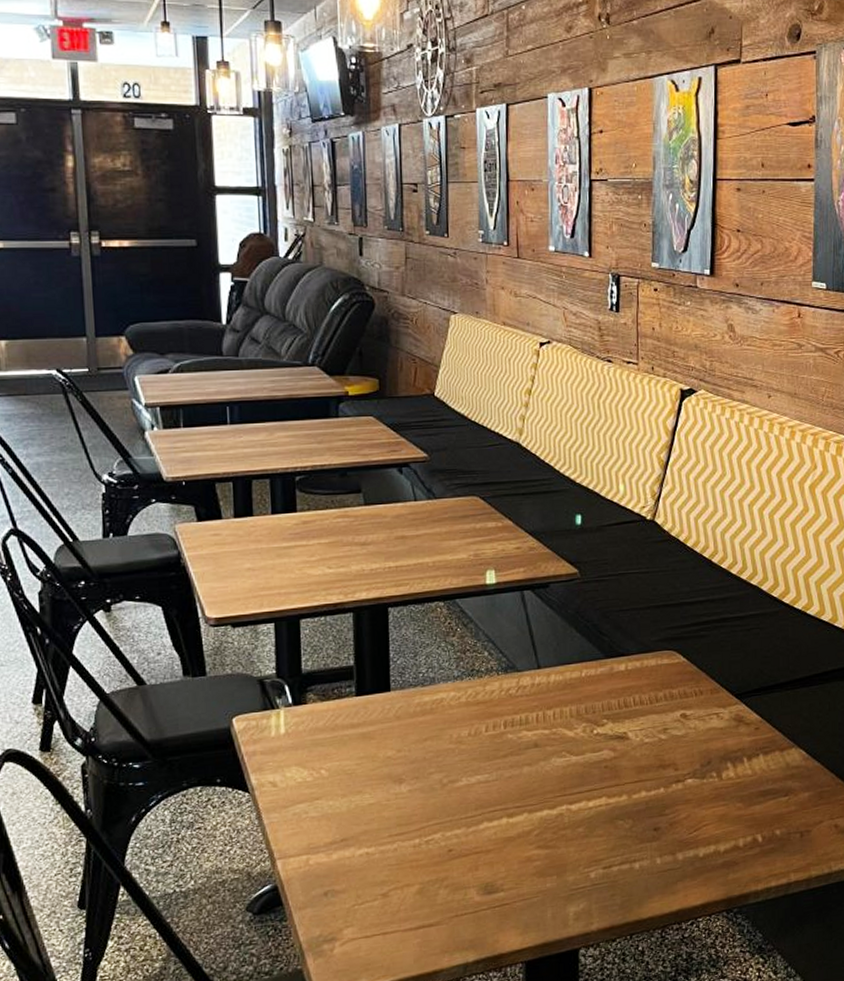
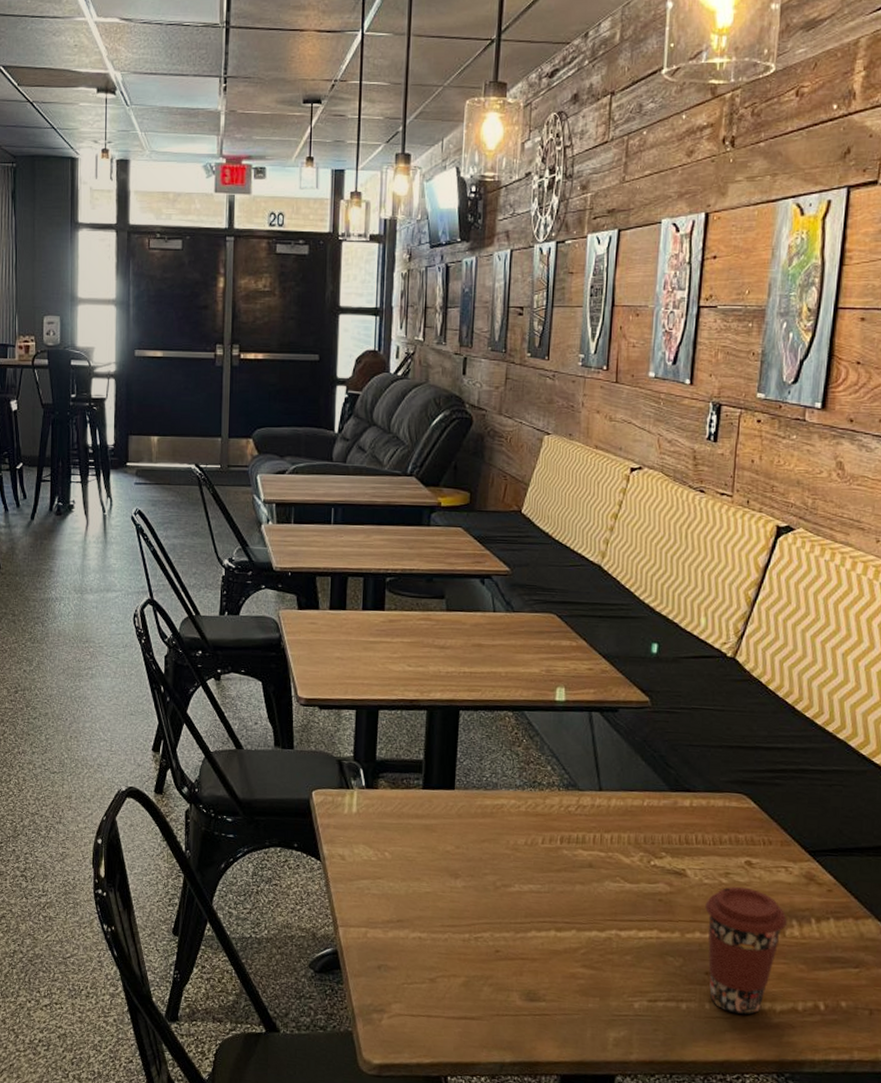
coffee cup: none [648,739,722,863] -> present [705,886,787,1015]

